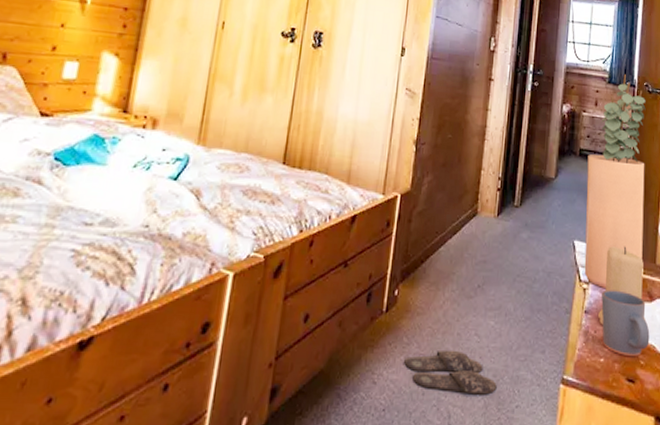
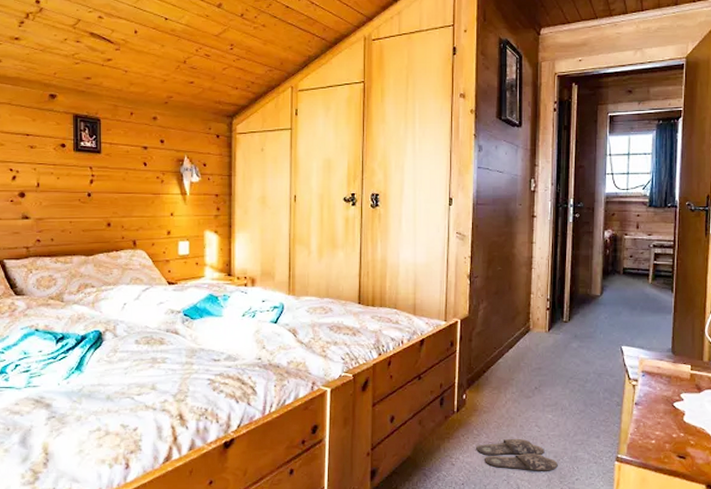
vase: present [584,74,646,288] -> none [631,197,690,384]
candle: present [597,246,645,325] -> none [647,347,694,413]
mug: present [601,289,650,357] -> none [651,385,699,438]

